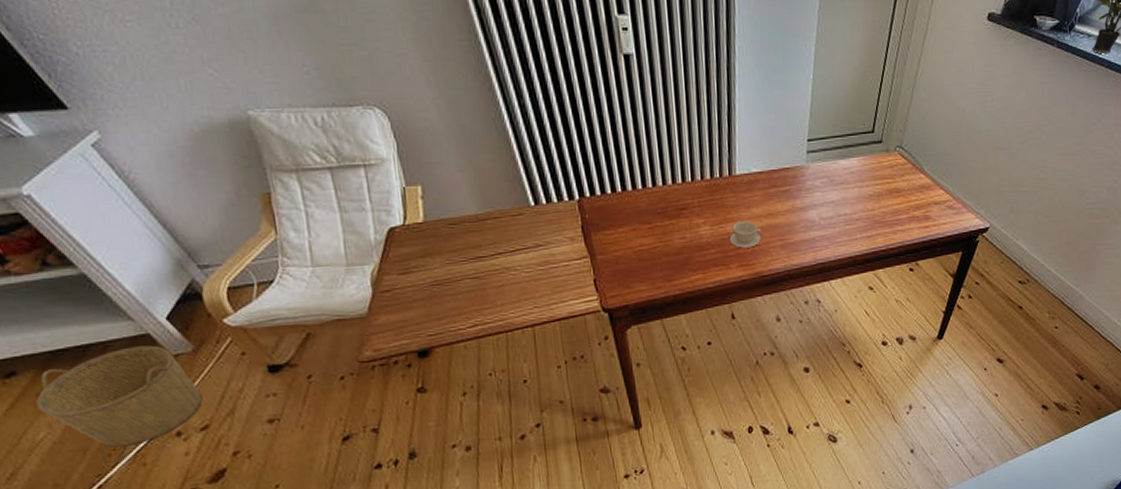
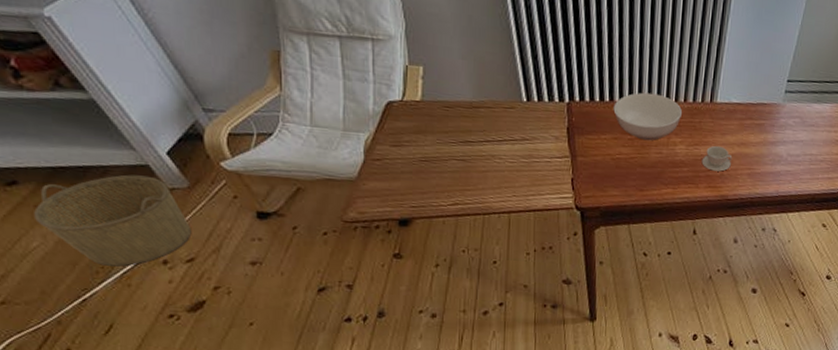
bowl: none [627,175,701,227] -> present [613,92,682,141]

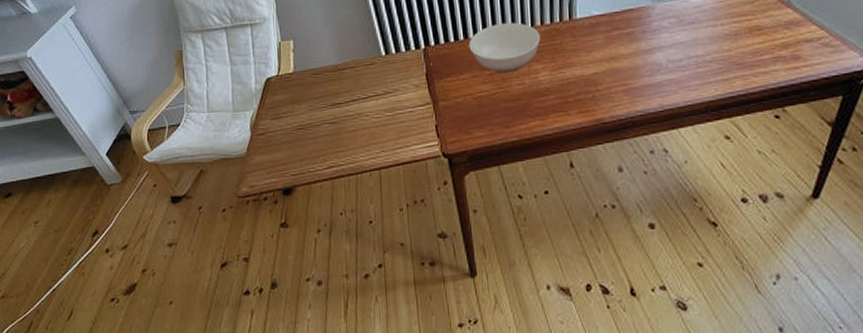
basket: present [34,174,192,267] -> none [22,176,125,258]
teacup: present [701,145,733,172] -> none [568,65,603,94]

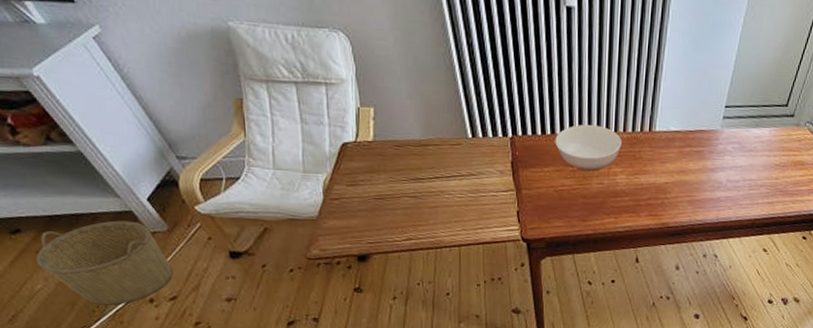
basket: none [22,176,125,258] -> present [36,220,173,306]

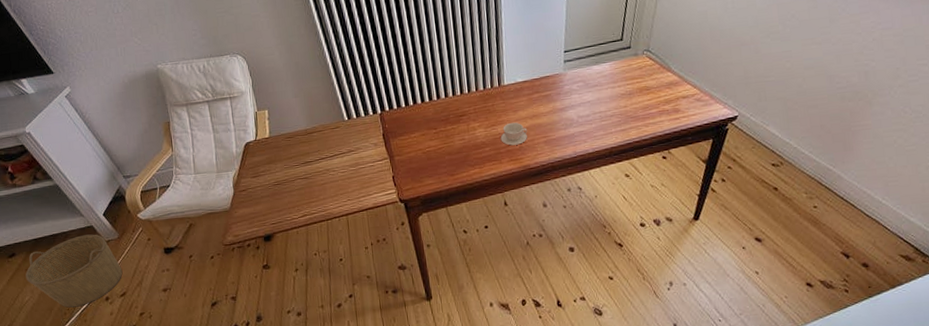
bowl: present [555,124,621,172] -> none [417,89,476,132]
teacup: none [642,174,673,200] -> present [500,122,528,146]

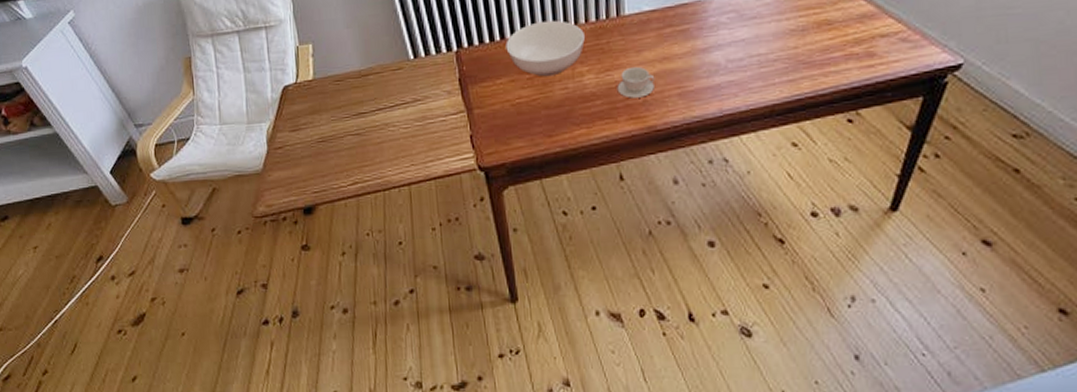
basket: present [26,234,123,308] -> none [19,196,132,287]
bowl: none [417,89,476,132] -> present [505,20,585,77]

